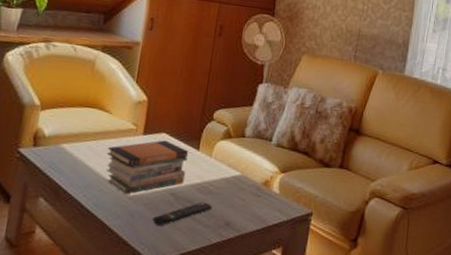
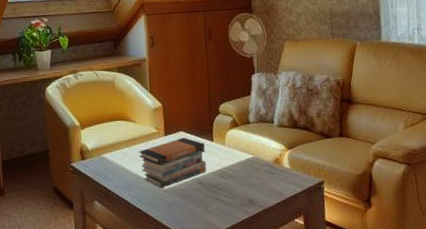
remote control: present [152,201,212,226] -> none [187,185,235,211]

